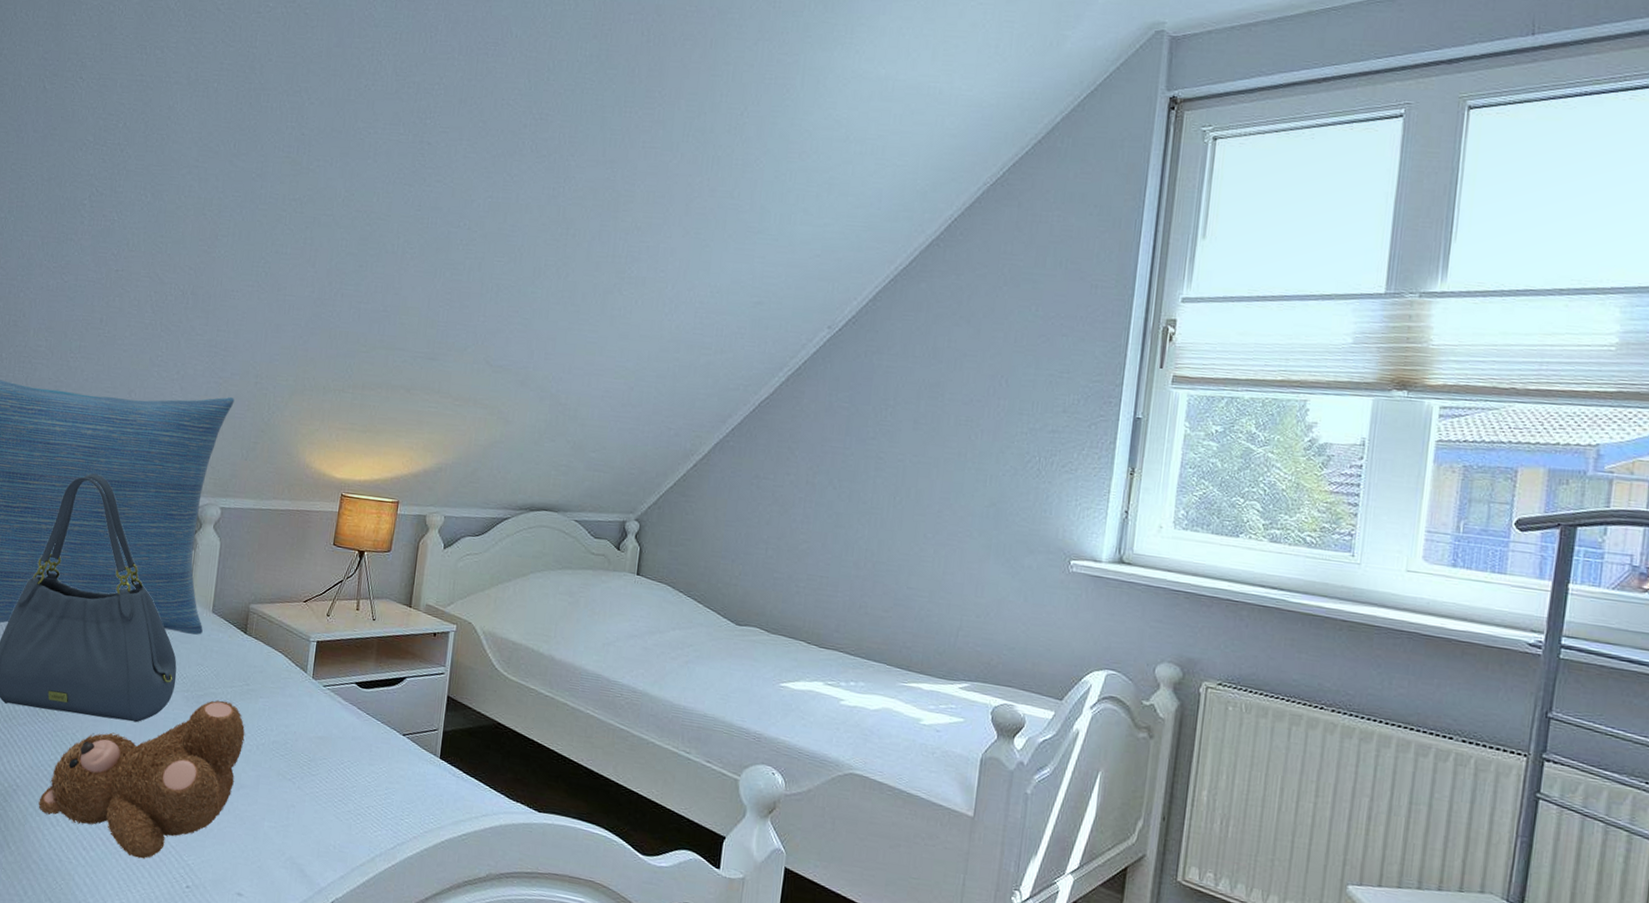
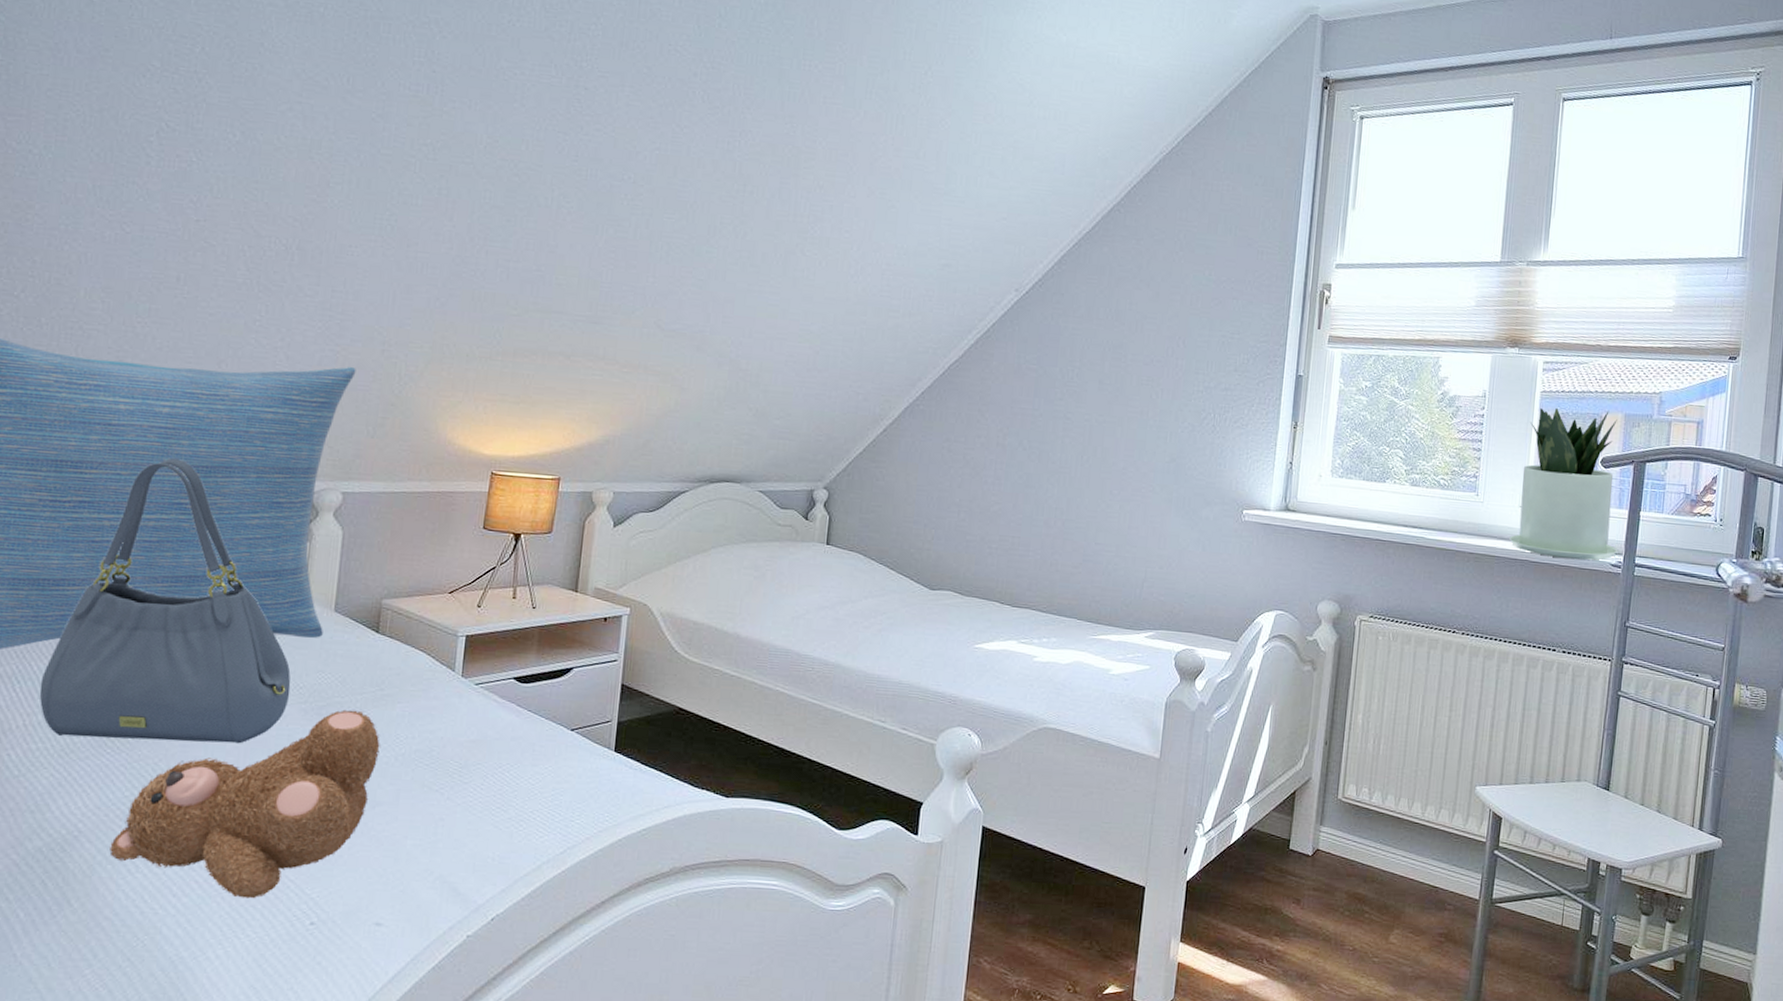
planter: none [1393,460,1538,638] -> present [1509,408,1618,560]

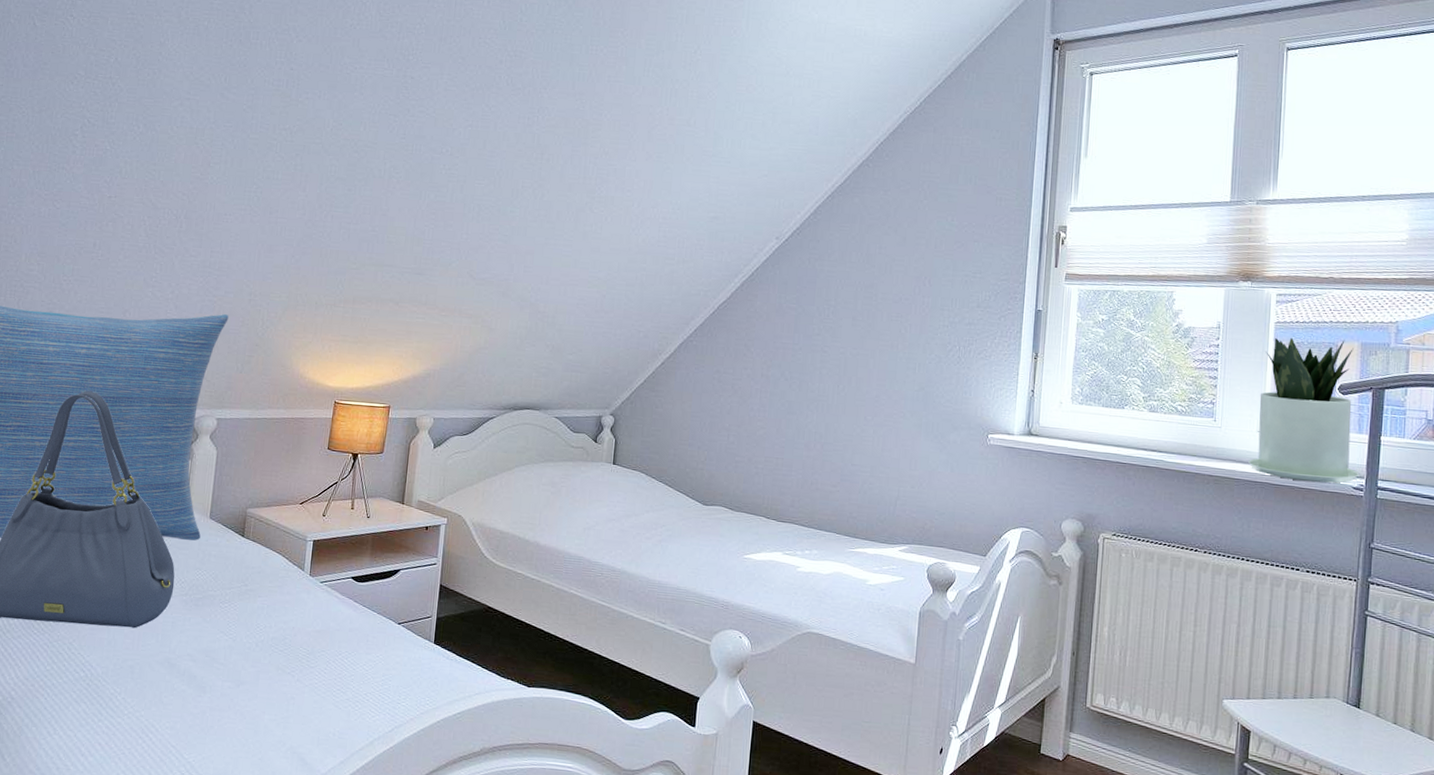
teddy bear: present [109,709,382,899] -> none [34,601,245,761]

